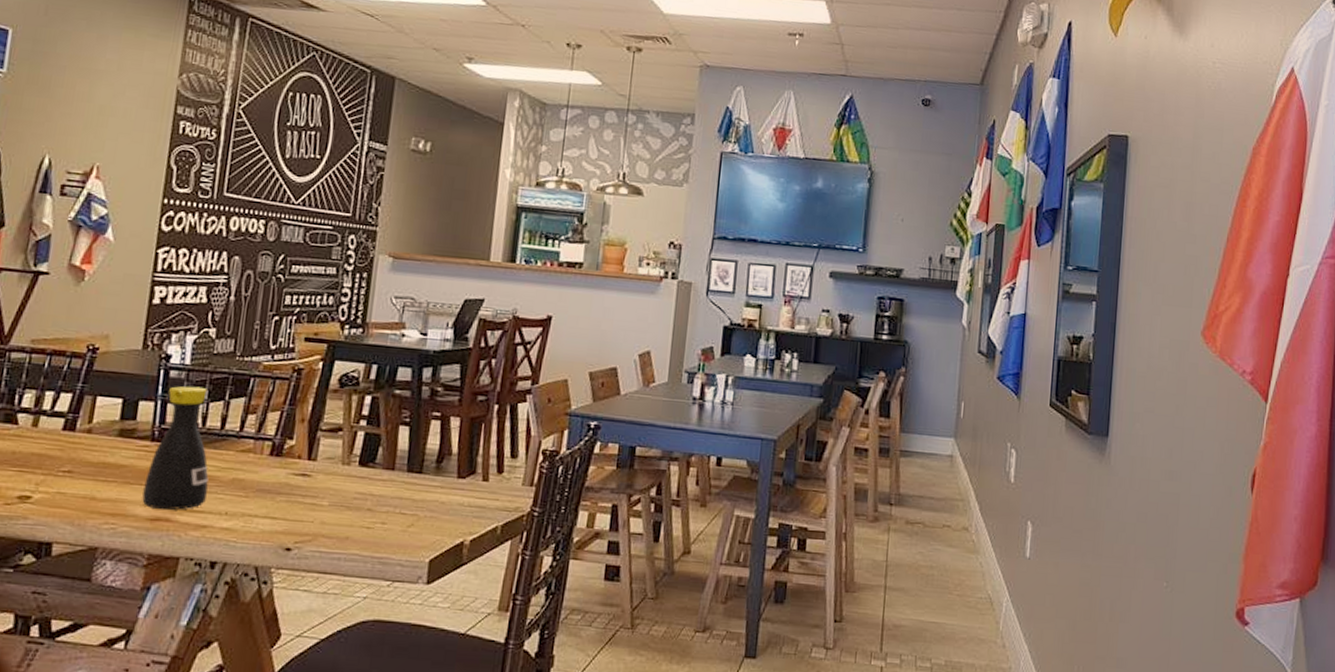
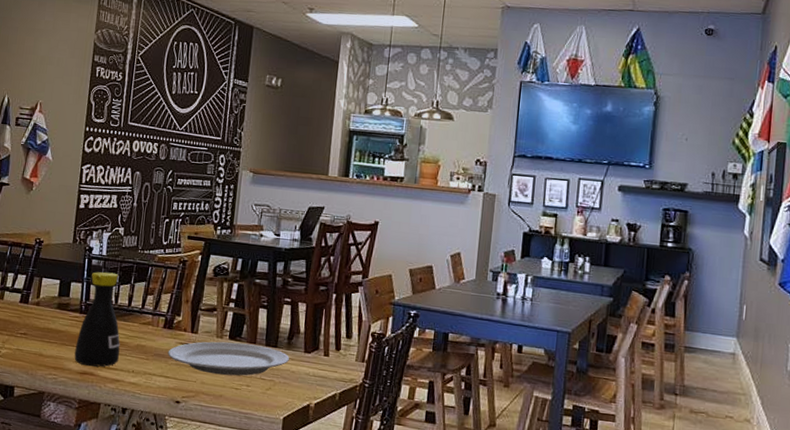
plate: none [275,469,438,512] -> present [167,341,289,376]

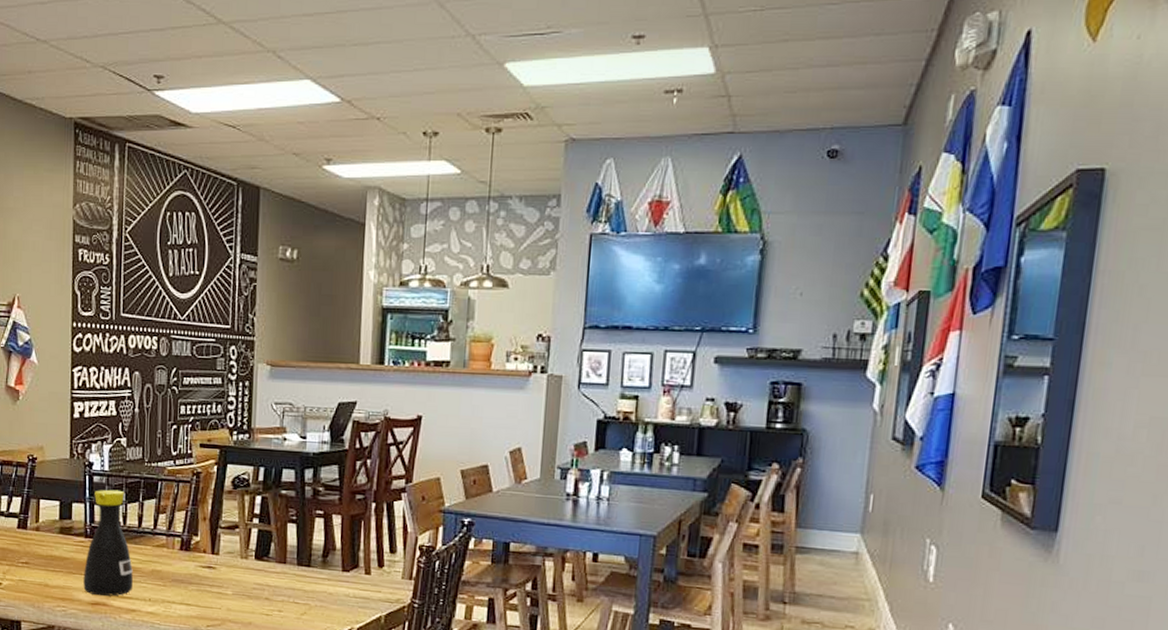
plate: present [167,341,289,376] -> none [187,562,325,601]

